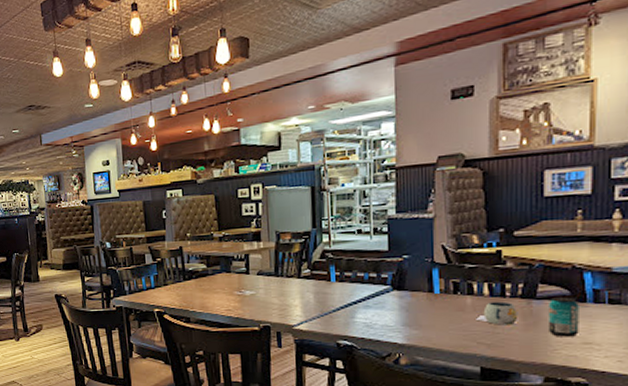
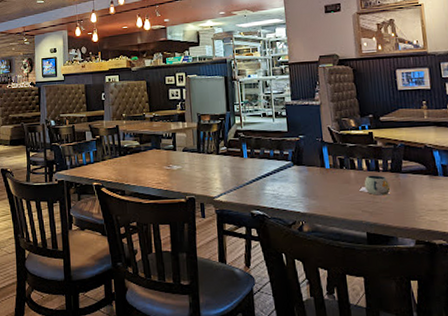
beverage can: present [547,297,579,337] -> none [411,171,436,205]

